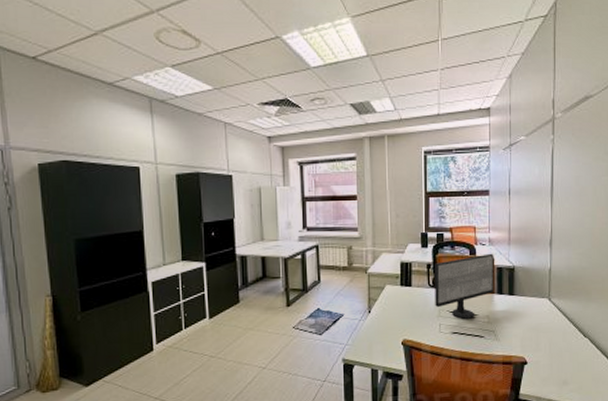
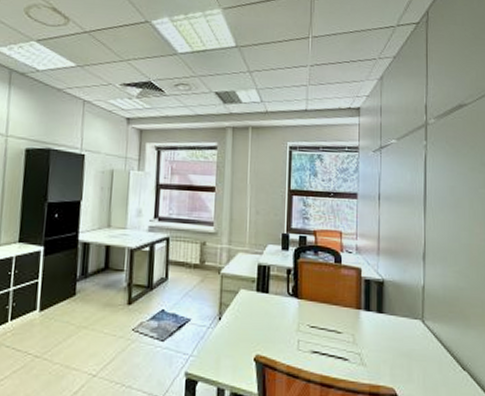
computer monitor: present [434,253,494,320] -> none [294,263,361,338]

